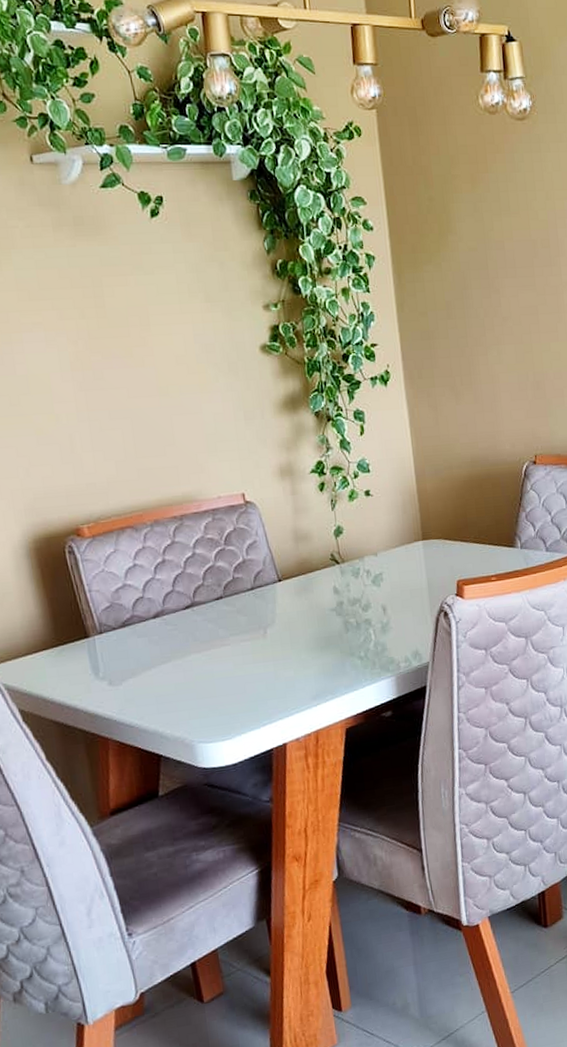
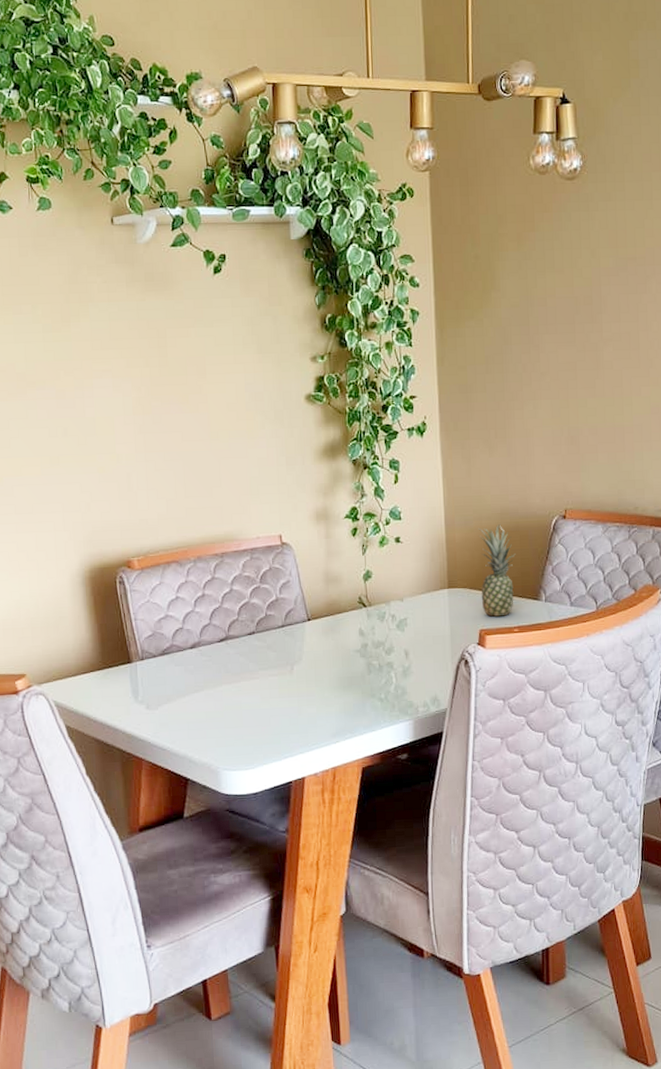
fruit: none [449,473,490,567] -> present [478,524,516,617]

